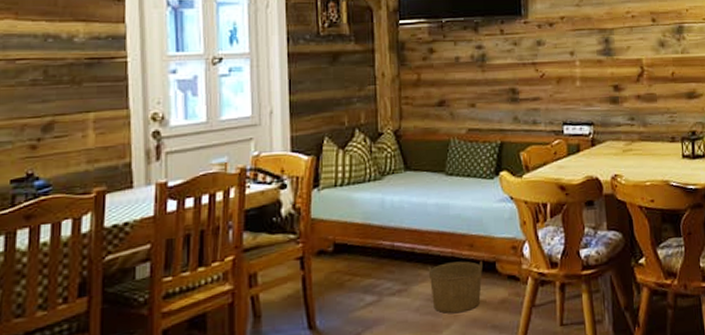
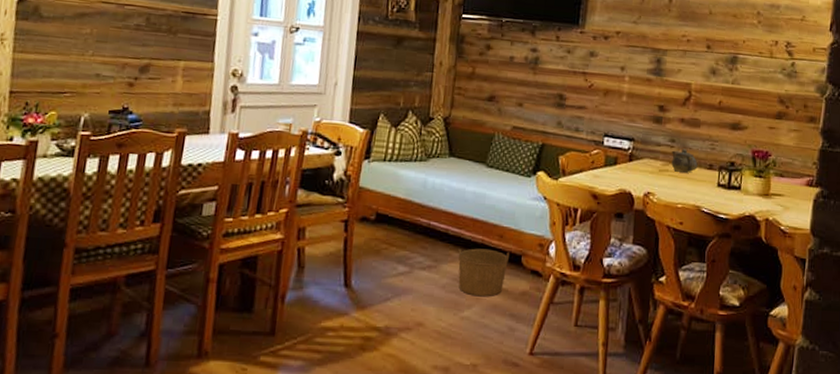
teapot: none [632,125,660,150] -> present [671,148,698,173]

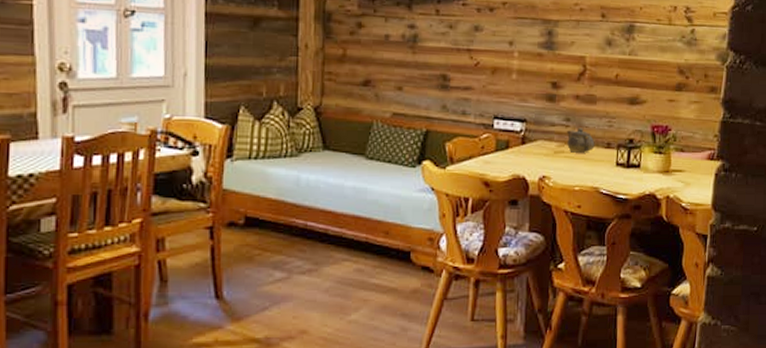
basket: present [458,248,509,297] -> none [340,247,397,298]

